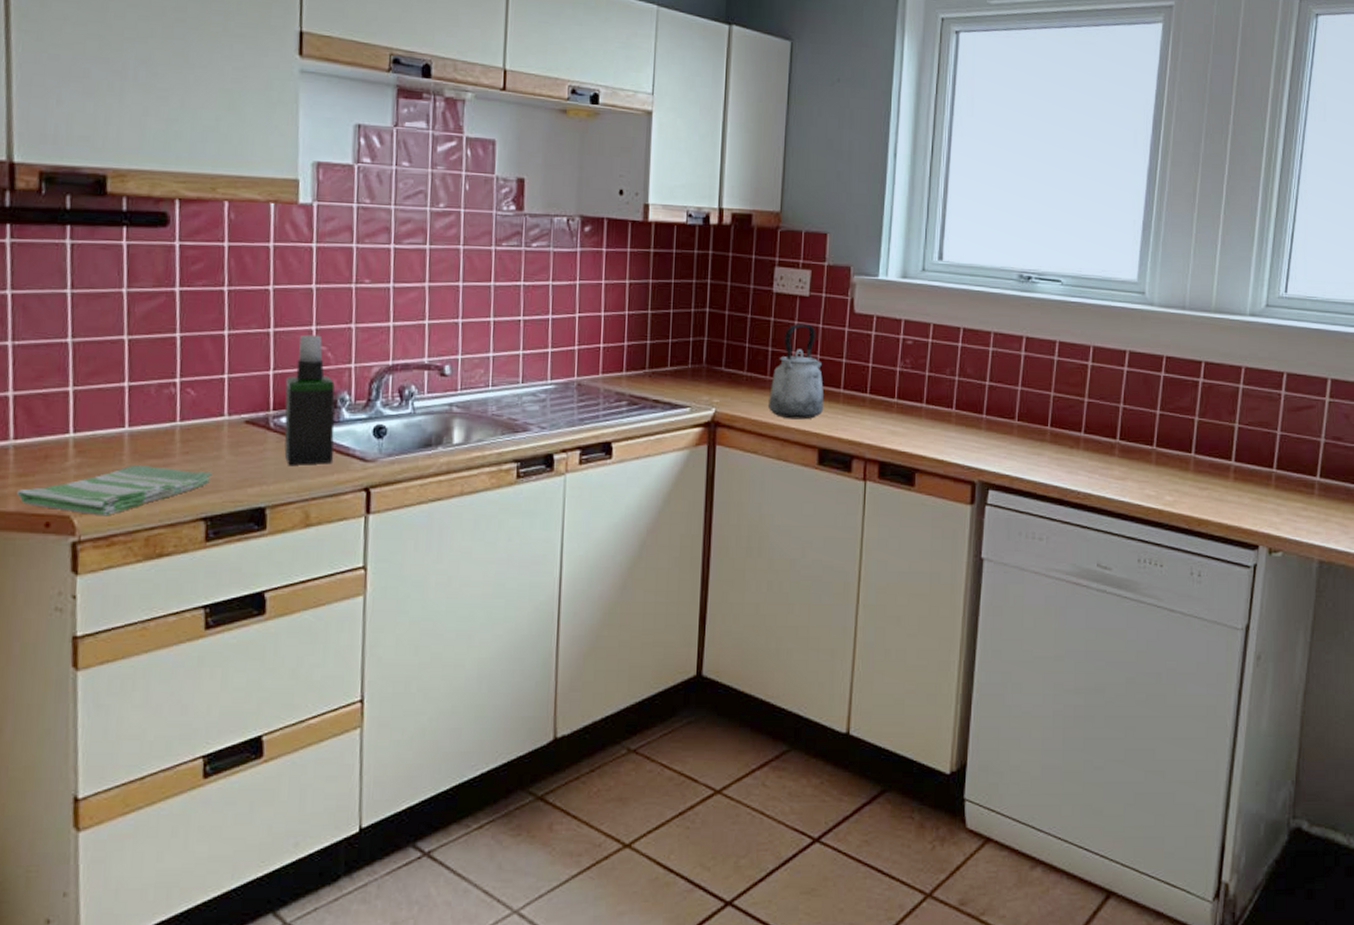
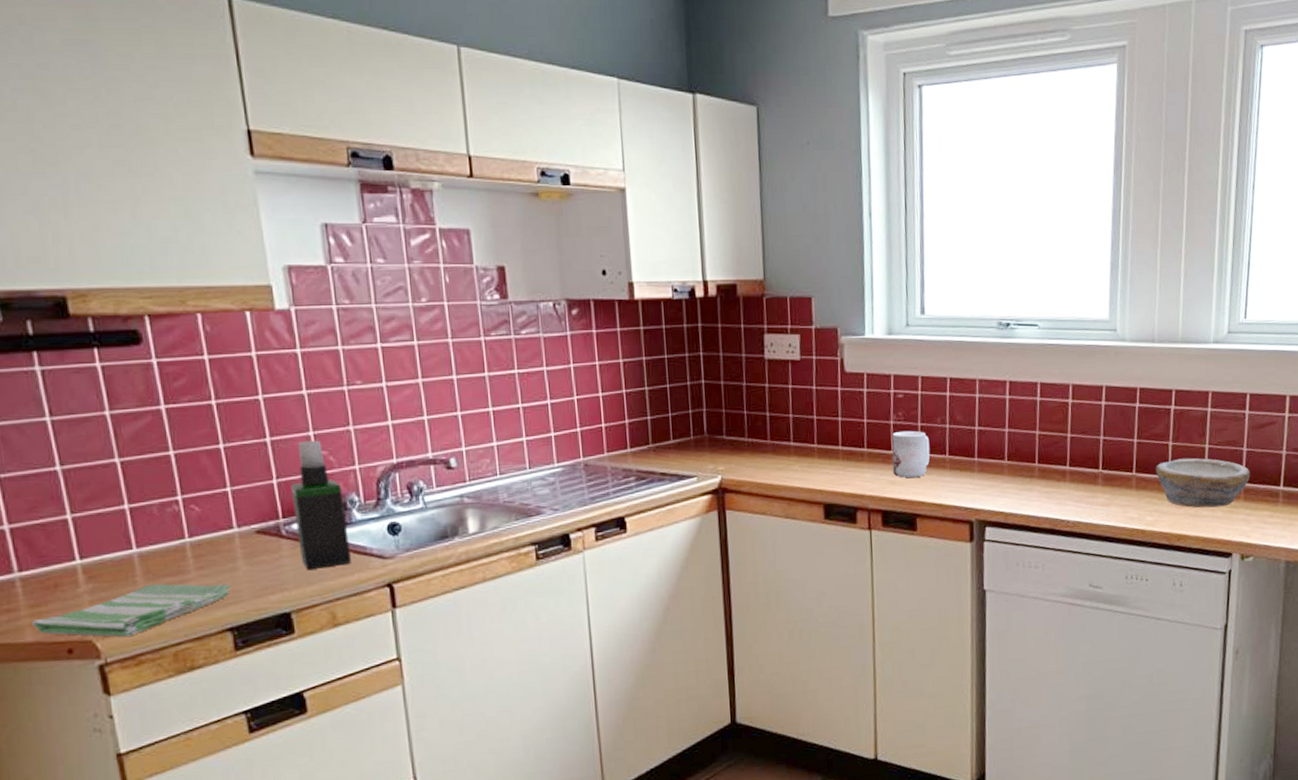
kettle: present [767,323,824,420] -> none [771,386,825,479]
mug: none [895,379,936,429] -> present [892,430,930,478]
bowl: none [1178,436,1283,493] -> present [1155,458,1250,508]

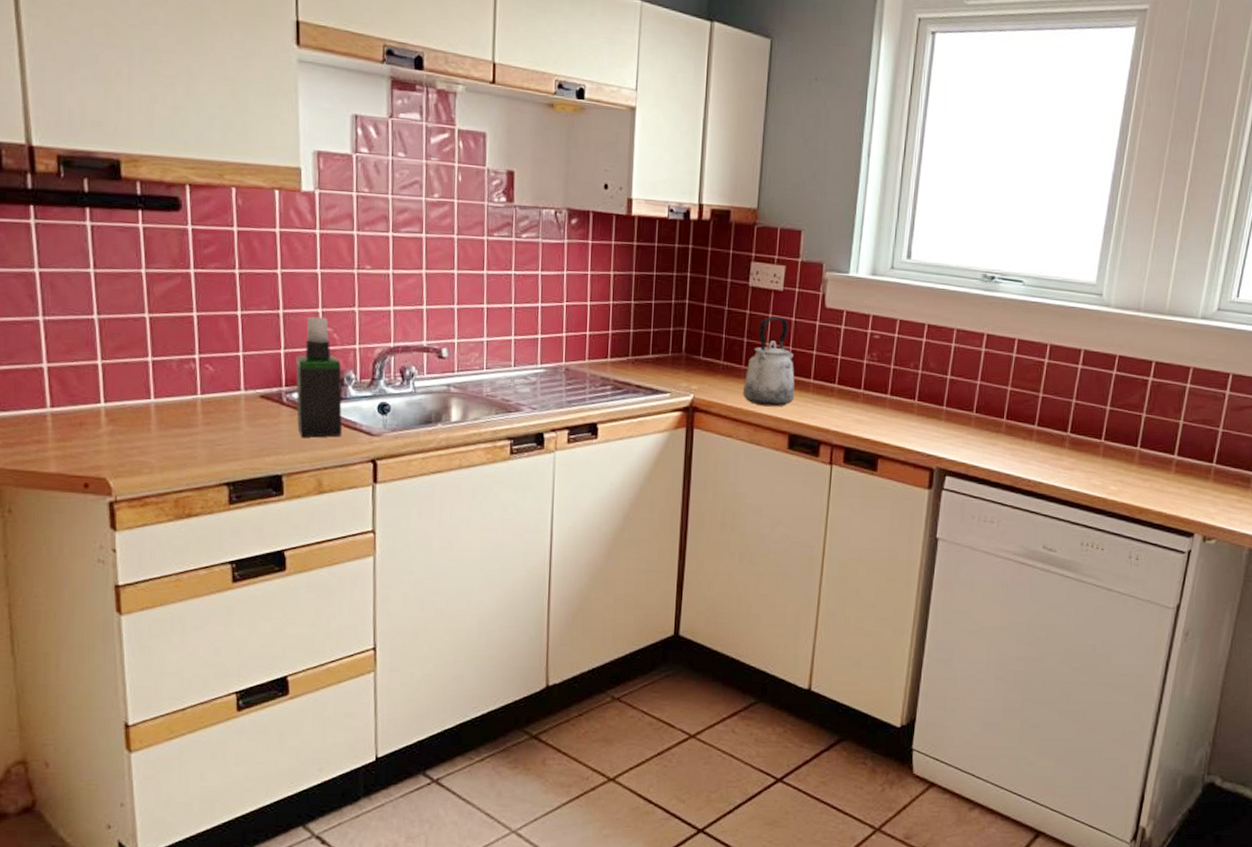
dish towel: present [31,584,231,637] -> none [56,434,232,480]
kettle: none [771,386,825,479] -> present [742,316,795,407]
mug: present [892,430,930,478] -> none [860,371,900,419]
bowl: present [1155,458,1250,508] -> none [1125,431,1223,485]

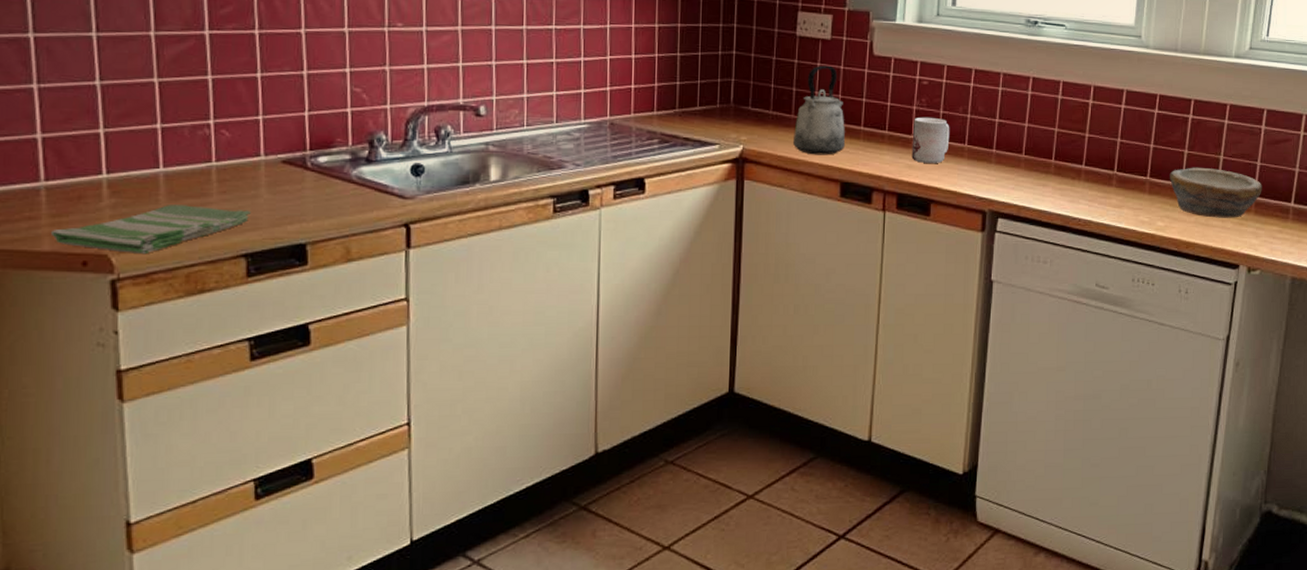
dish towel: none [56,434,232,480] -> present [50,205,251,255]
spray bottle: present [295,316,343,438] -> none [321,76,373,203]
mug: none [860,371,900,419] -> present [911,117,950,163]
bowl: none [1125,431,1223,485] -> present [1169,167,1262,218]

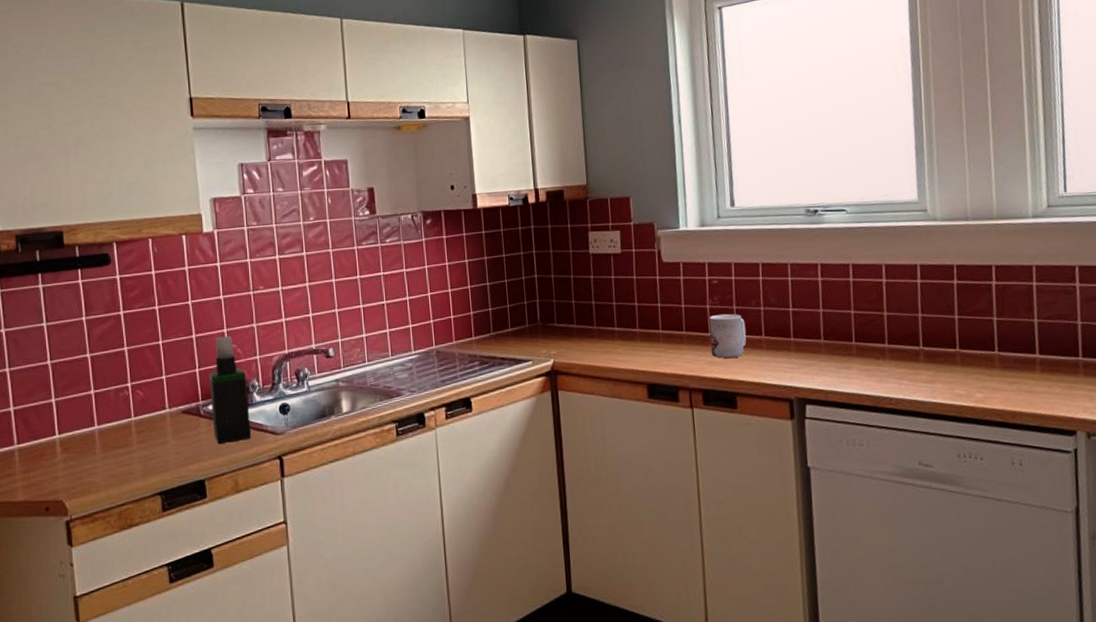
dish towel: present [50,205,251,255] -> none [22,455,162,499]
spray bottle: none [321,76,373,203] -> present [208,336,252,443]
kettle: present [792,65,846,155] -> none [597,277,647,362]
bowl: present [1169,167,1262,218] -> none [980,333,1089,384]

